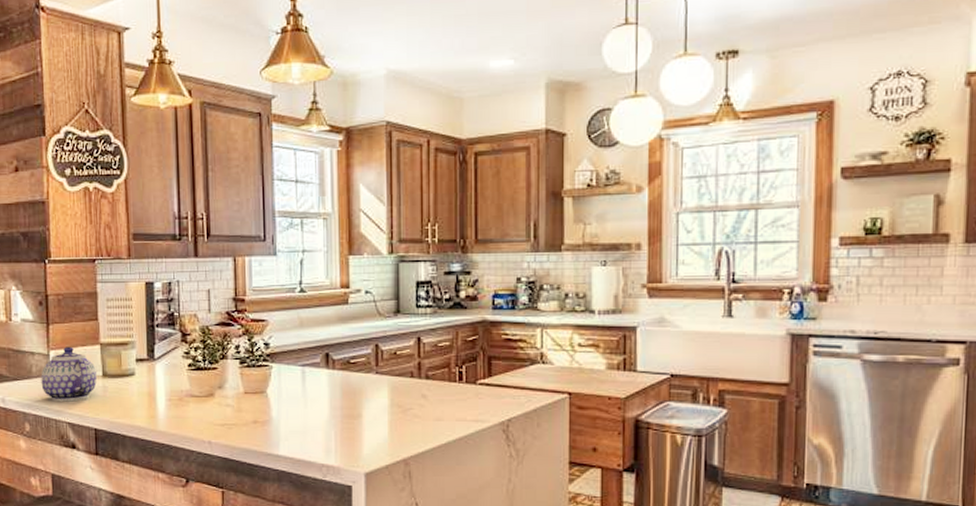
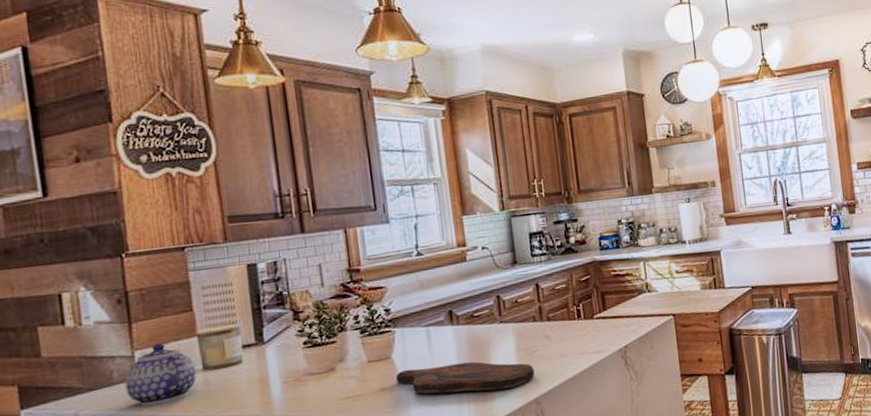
cutting board: none [268,407,406,444] -> present [395,361,535,394]

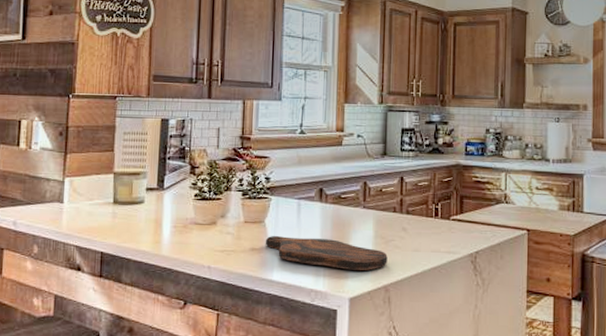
teapot: present [124,343,197,406] -> none [53,174,108,226]

